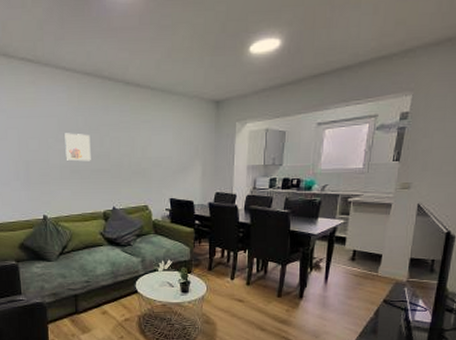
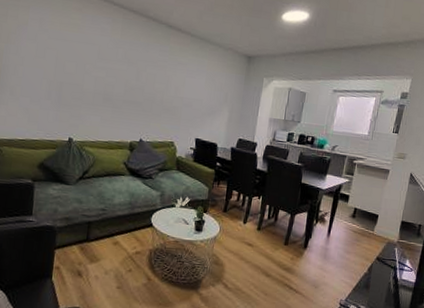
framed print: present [65,133,91,161] -> none [100,62,128,92]

